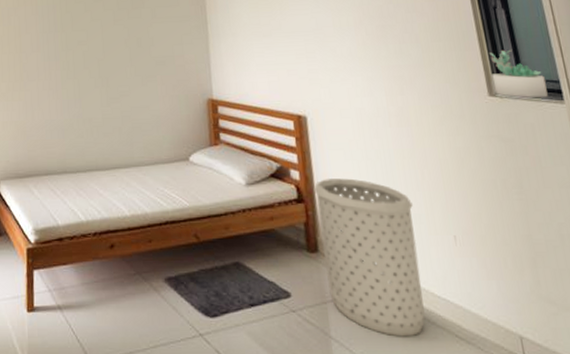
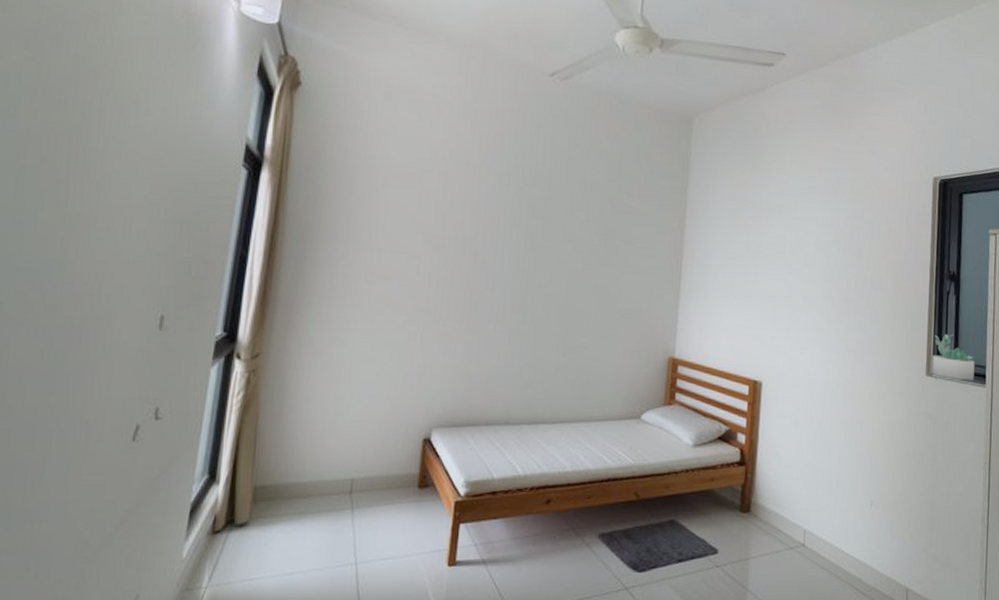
laundry basket: present [313,178,425,337] -> none [753,444,842,590]

